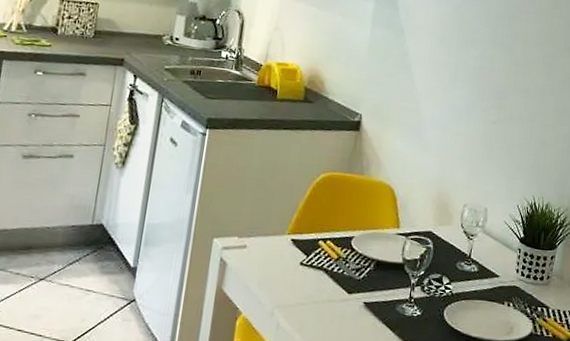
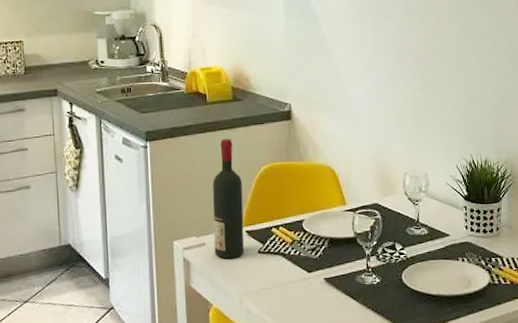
wine bottle: none [255,139,298,266] -> present [212,139,245,259]

